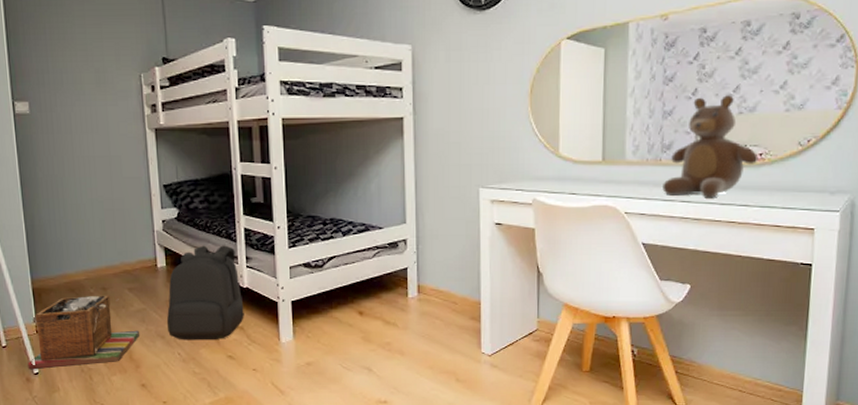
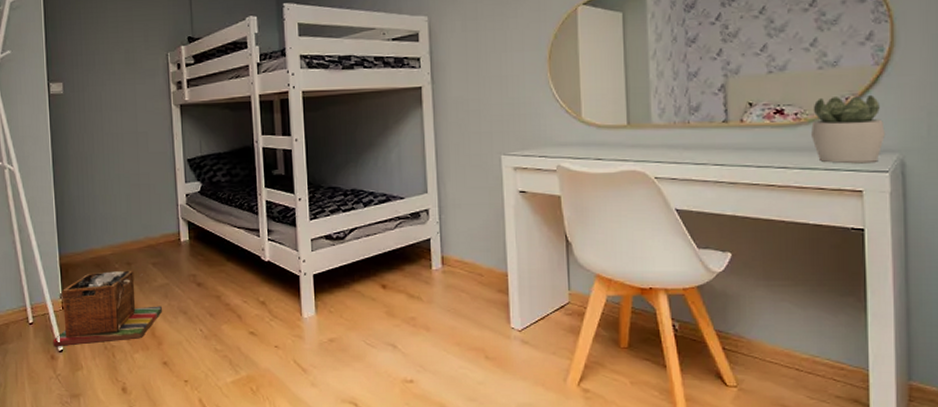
backpack: present [166,245,244,340] -> none [189,218,266,316]
teddy bear: present [662,95,759,198] -> none [693,54,794,161]
succulent plant: none [773,139,840,203] -> present [811,96,885,164]

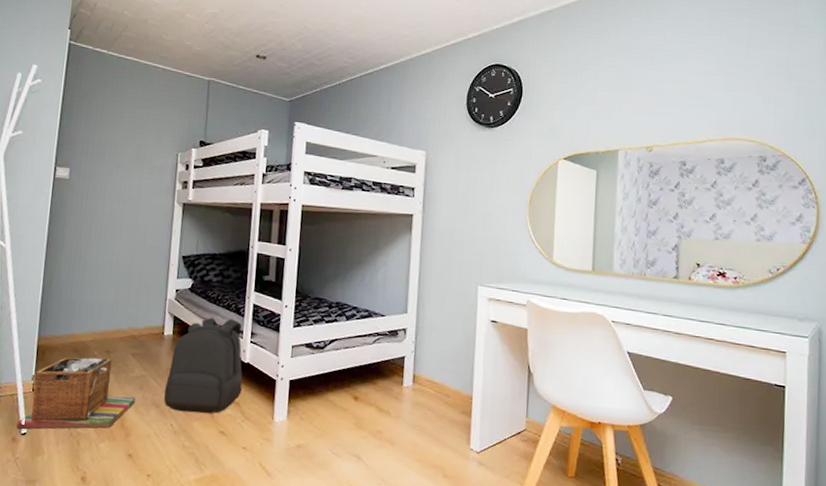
backpack: none [189,218,266,316] -> present [163,317,243,413]
succulent plant: present [811,96,885,164] -> none [747,266,807,329]

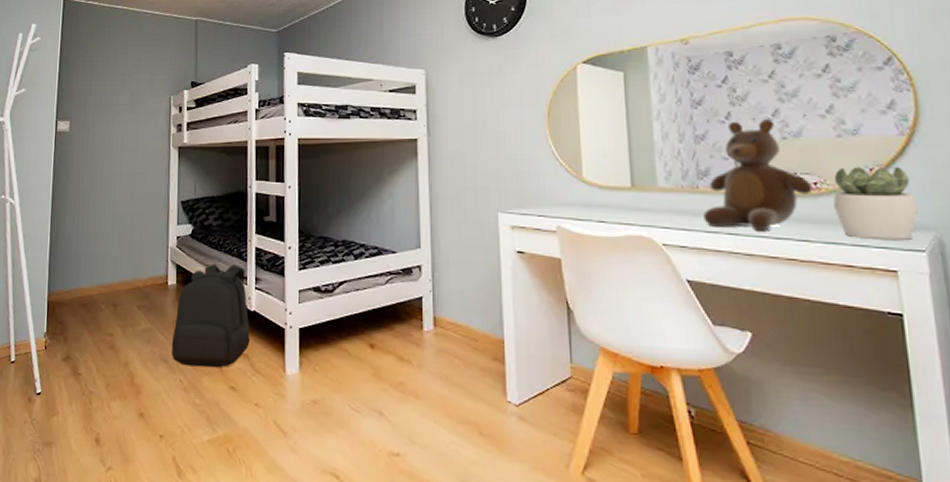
laundry basket: present [16,357,135,430] -> none [32,311,143,389]
teddy bear: none [647,221,734,315] -> present [703,119,814,231]
succulent plant: none [747,266,807,329] -> present [833,167,918,241]

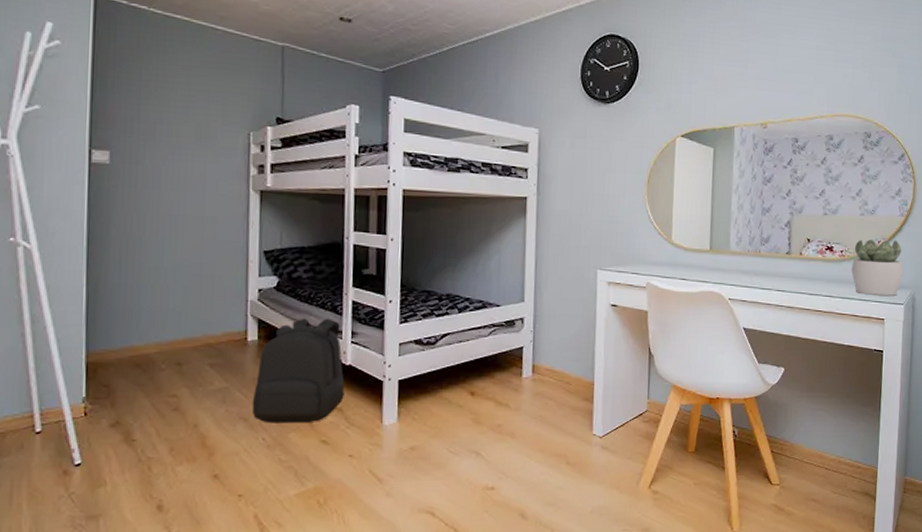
teddy bear: present [703,119,814,231] -> none [761,197,840,289]

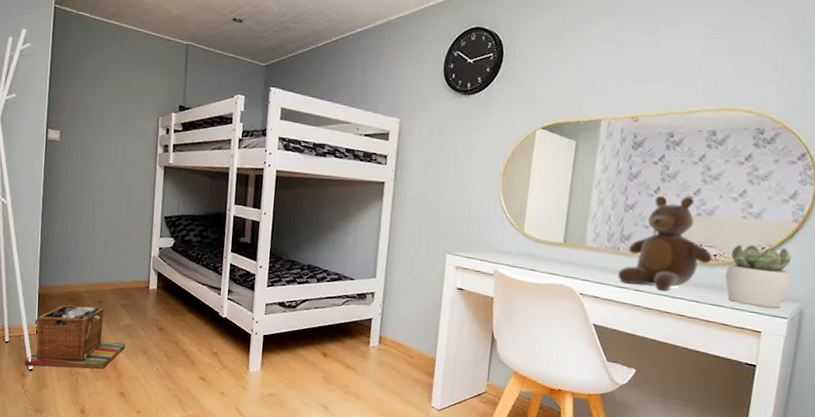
laundry basket: none [67,371,217,460] -> present [24,305,125,369]
backpack: present [252,318,345,423] -> none [150,274,221,361]
teddy bear: none [761,197,840,289] -> present [618,195,713,291]

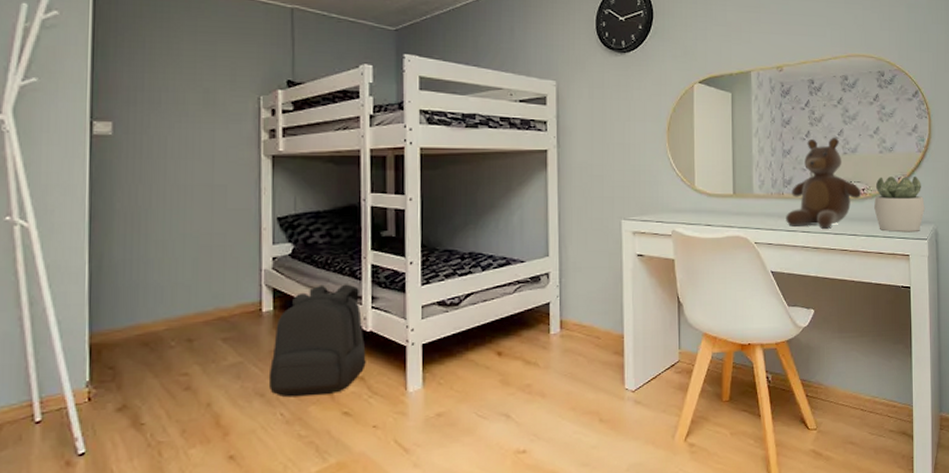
laundry basket: present [24,305,125,369] -> none [70,348,231,450]
backpack: none [150,274,221,361] -> present [268,284,366,398]

